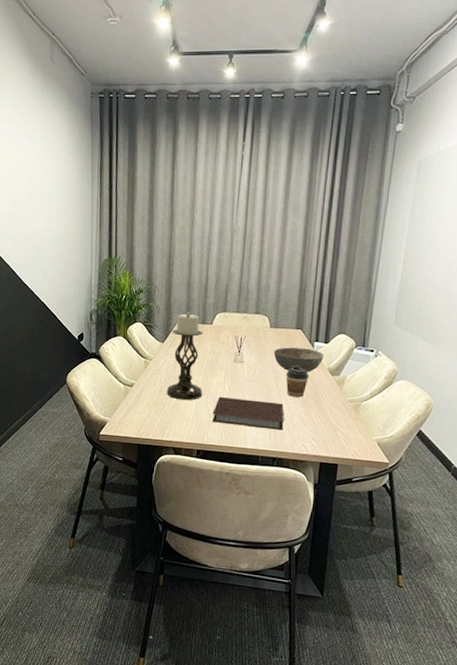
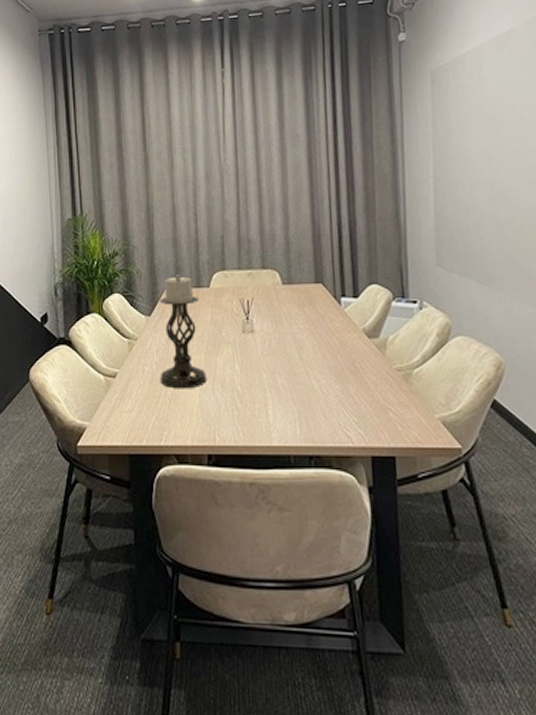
notebook: present [212,396,284,430] -> none [222,379,317,417]
bowl: present [273,347,324,373] -> none [291,306,356,338]
coffee cup: present [286,366,309,398] -> none [310,330,340,371]

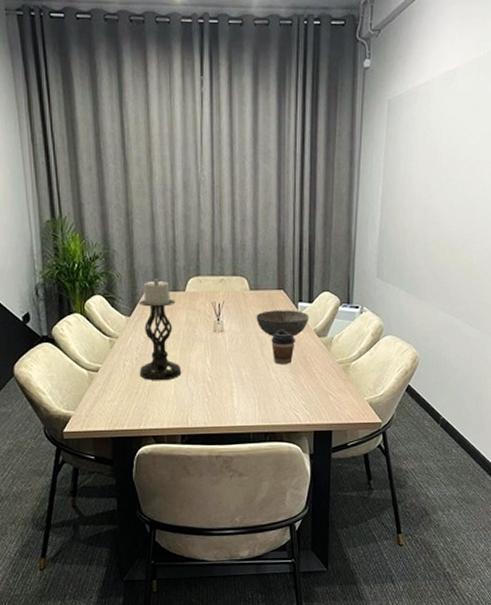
bowl: none [291,306,356,338] -> present [256,310,310,337]
coffee cup: none [310,330,340,371] -> present [271,330,295,364]

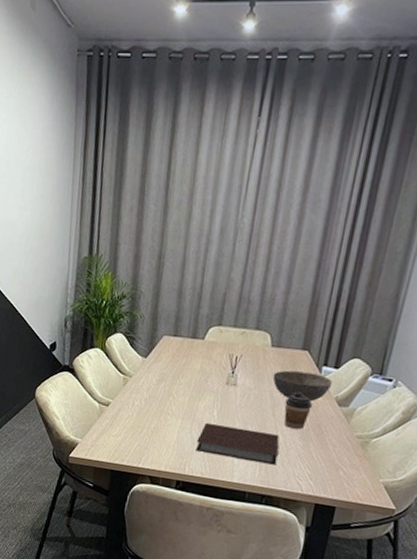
candle holder: present [139,279,182,381] -> none [146,324,193,425]
notebook: none [195,372,273,403] -> present [196,422,280,465]

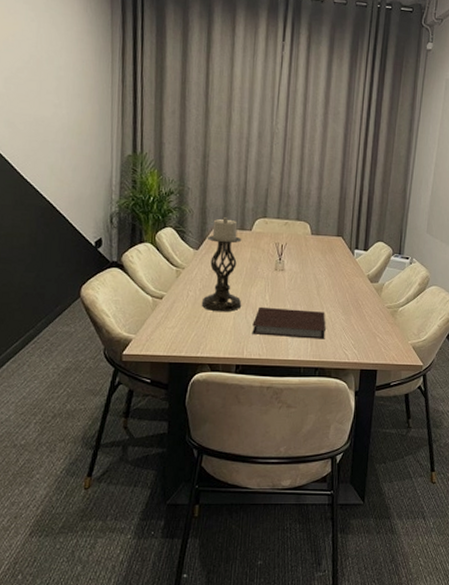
candle holder: none [146,324,193,425] -> present [201,217,242,312]
bowl: present [272,370,333,402] -> none [315,254,364,281]
coffee cup: present [284,393,312,430] -> none [327,274,349,305]

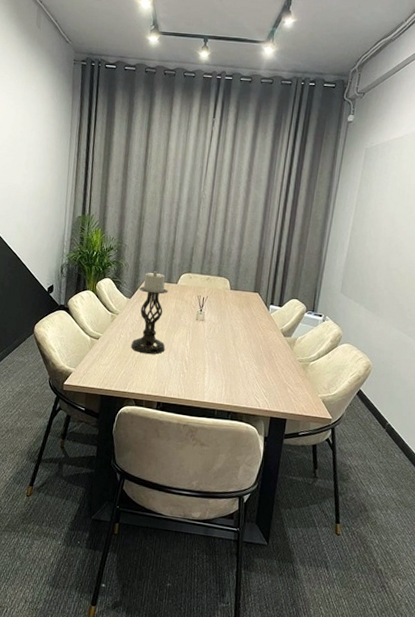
notebook: present [252,306,326,339] -> none [173,352,240,386]

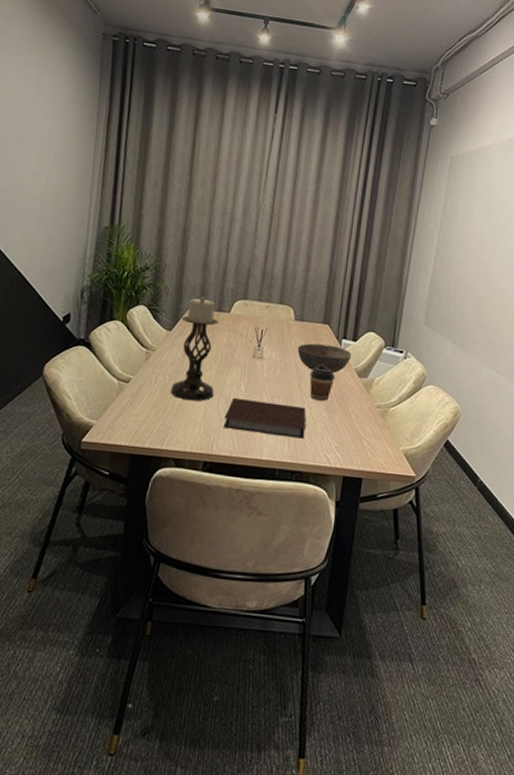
notebook: none [173,352,240,386] -> present [223,397,307,439]
bowl: none [232,308,278,333] -> present [297,343,352,374]
coffee cup: none [242,326,264,356] -> present [309,365,335,401]

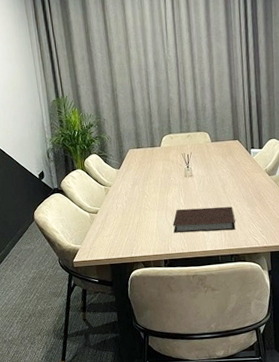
candle holder: present [170,297,219,401] -> none [126,139,162,218]
bowl: present [297,343,352,374] -> none [217,155,261,178]
coffee cup: present [309,365,335,401] -> none [231,172,251,200]

